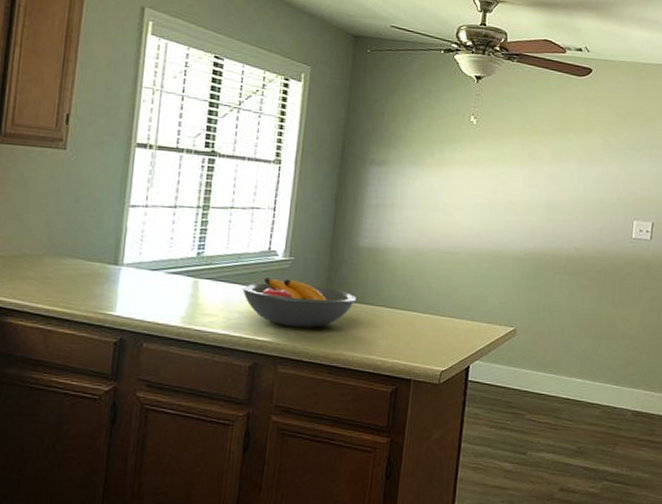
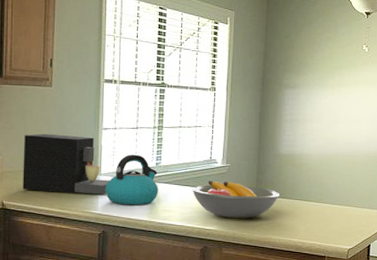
coffee maker: none [16,208,134,291] -> present [23,133,109,195]
kettle: none [126,240,199,307] -> present [104,154,159,206]

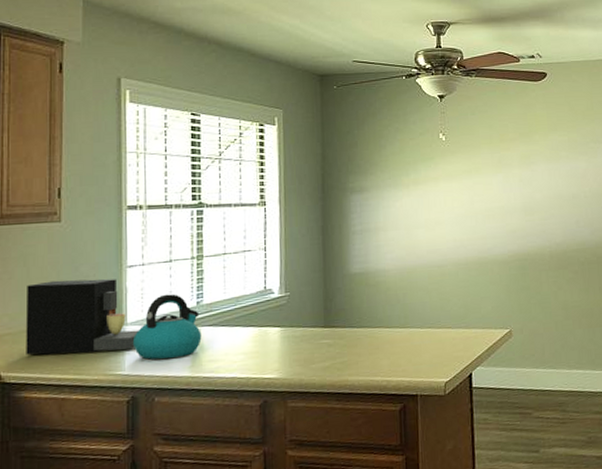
fruit bowl: present [192,181,279,218] -> none [244,314,354,361]

